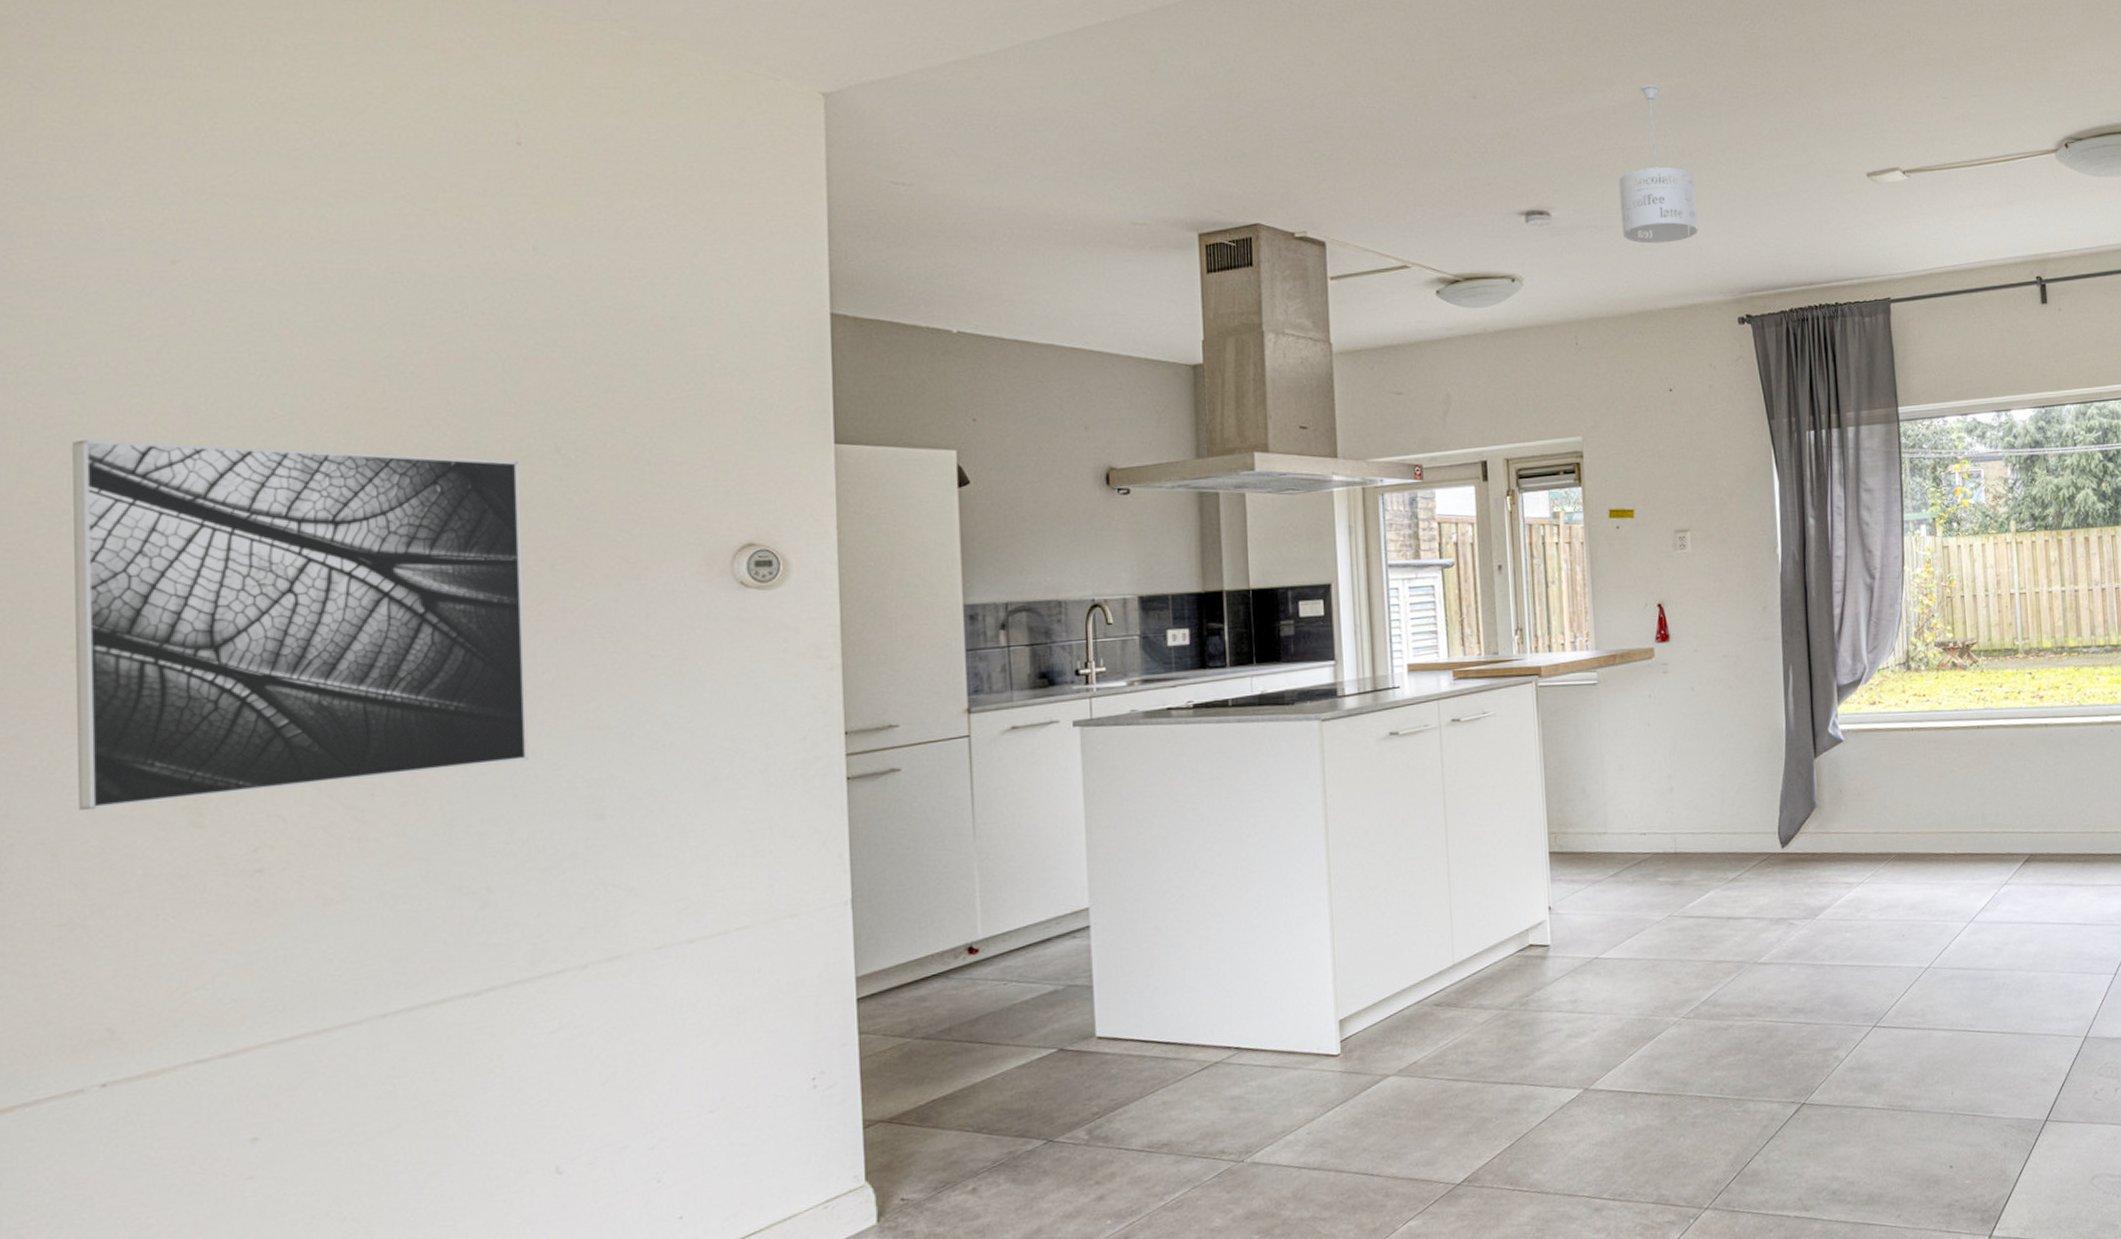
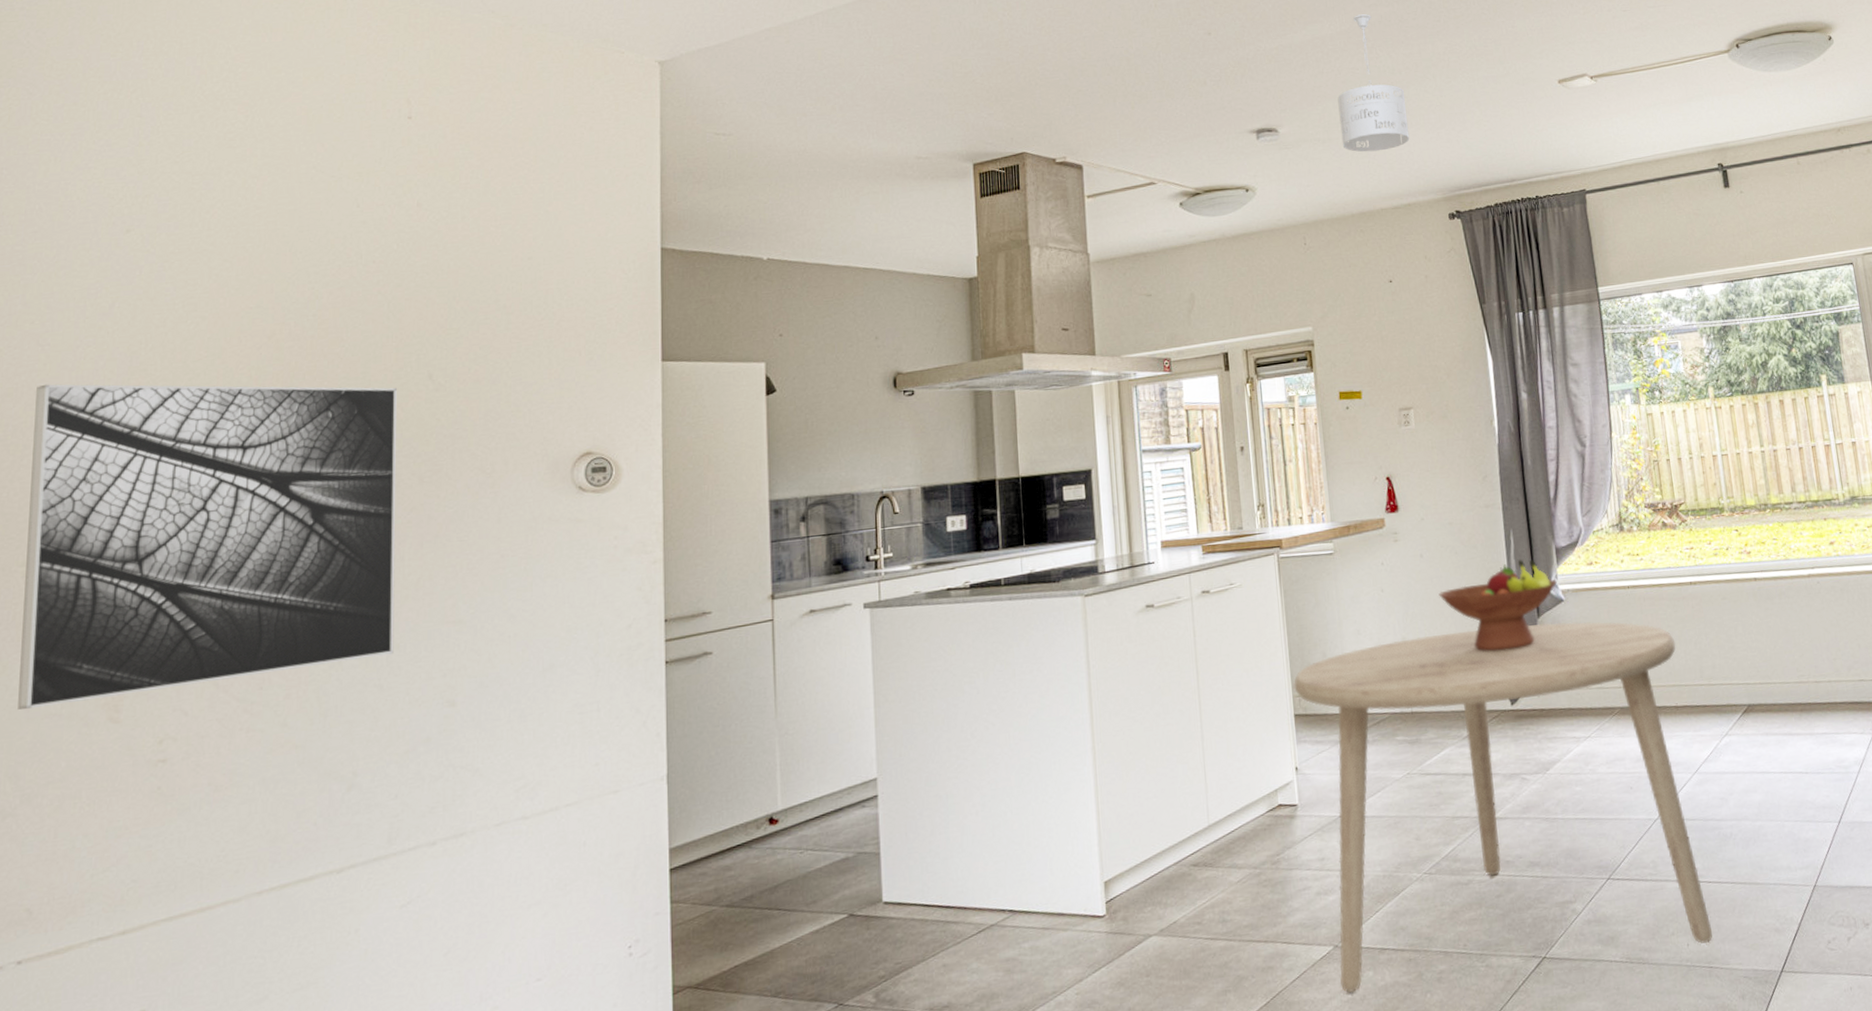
dining table: none [1549,763,1979,1136] -> present [1293,621,1713,993]
fruit bowl: none [1709,696,1837,792] -> present [1438,559,1557,651]

